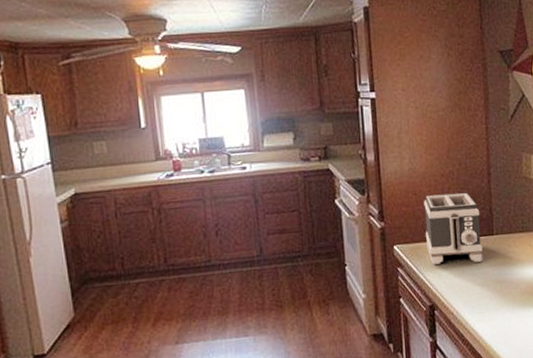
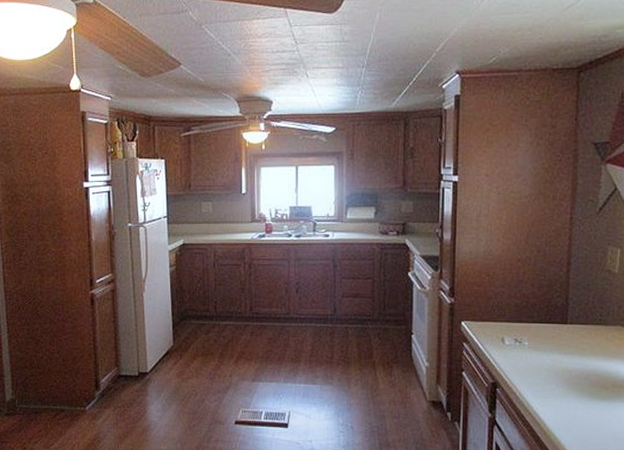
toaster: present [424,192,483,265] -> none [494,278,555,348]

